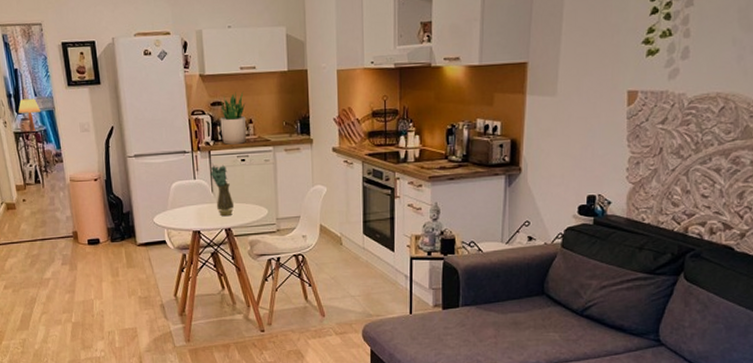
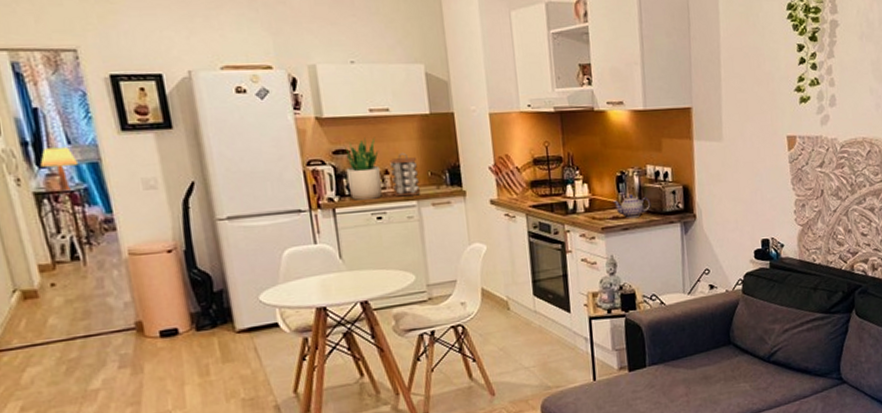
vase: present [210,164,235,217] -> none [336,224,372,287]
spice rack: none [254,104,276,143] -> present [390,152,420,197]
teapot: none [442,145,478,170] -> present [613,193,651,219]

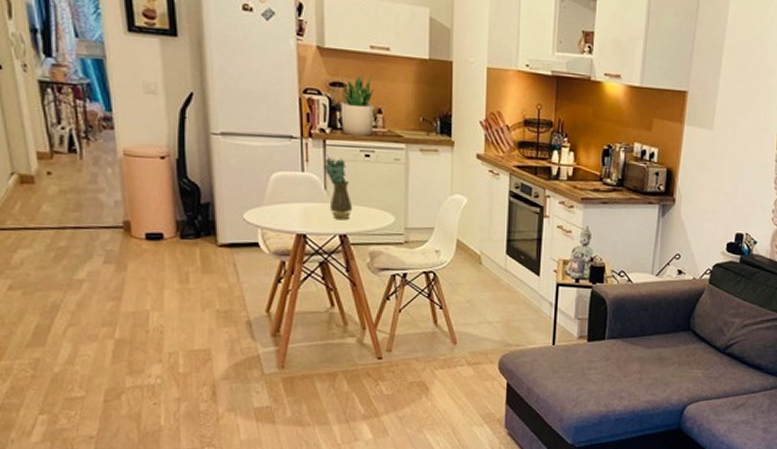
table lamp: present [40,146,79,191] -> none [47,37,84,84]
vase: none [336,224,372,287] -> present [324,155,353,220]
spice rack: present [390,152,420,197] -> none [384,93,410,139]
teapot: present [613,193,651,219] -> none [597,168,633,194]

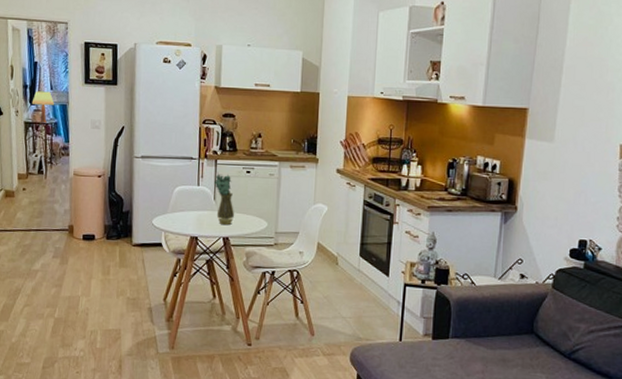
table lamp: none [47,37,84,84] -> present [31,90,55,123]
planter: present [340,73,375,136] -> none [229,106,257,156]

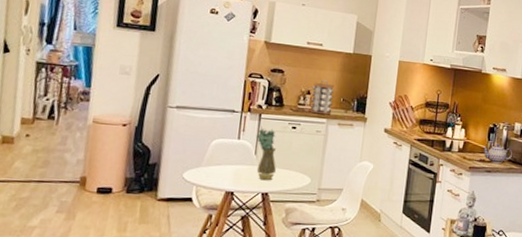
table lamp: present [31,90,55,123] -> none [48,30,78,65]
spice rack: none [262,121,284,158] -> present [310,79,334,115]
teapot: none [442,179,476,203] -> present [483,143,513,164]

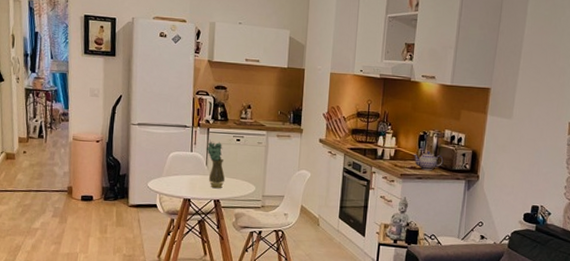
spice rack: present [310,79,334,115] -> none [251,93,272,128]

